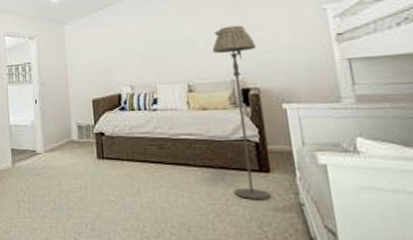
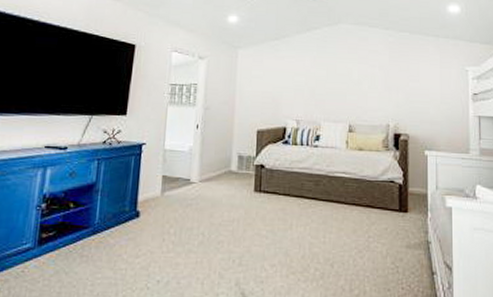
floor lamp: present [212,25,271,200] -> none [374,74,410,238]

